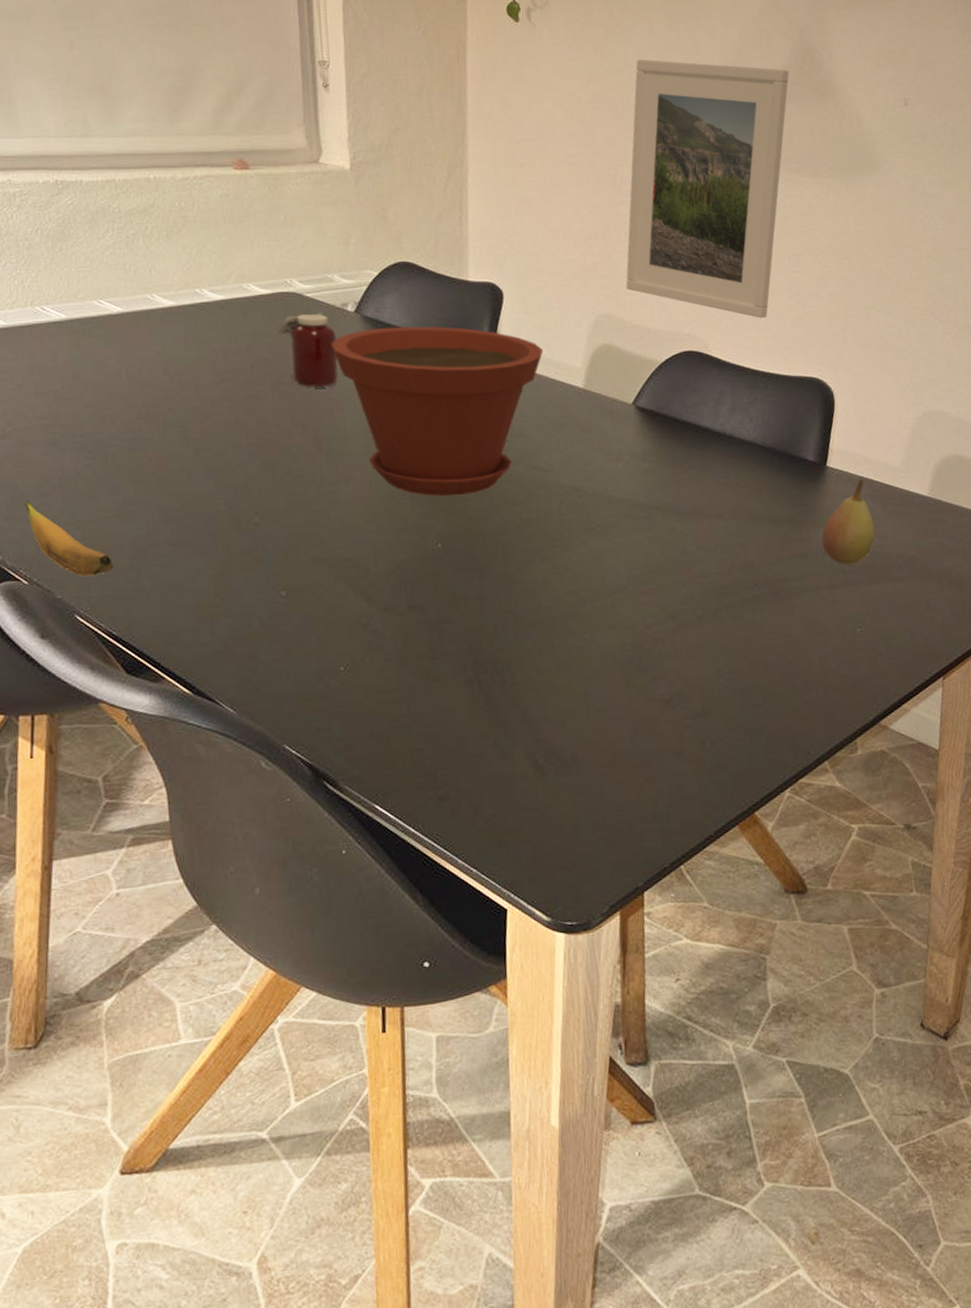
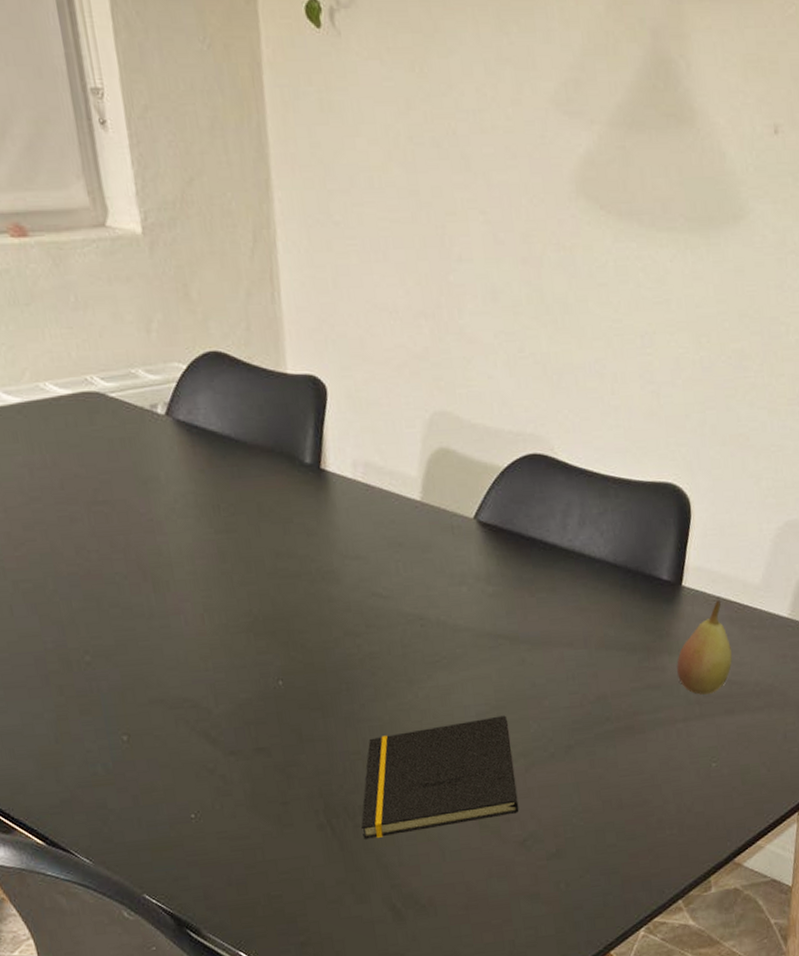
jar: present [273,312,339,387] -> none [79,415,157,506]
plant pot: present [331,326,544,497] -> none [144,430,375,629]
notepad: none [508,579,666,695] -> present [361,715,519,839]
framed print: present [626,60,789,319] -> none [461,77,641,413]

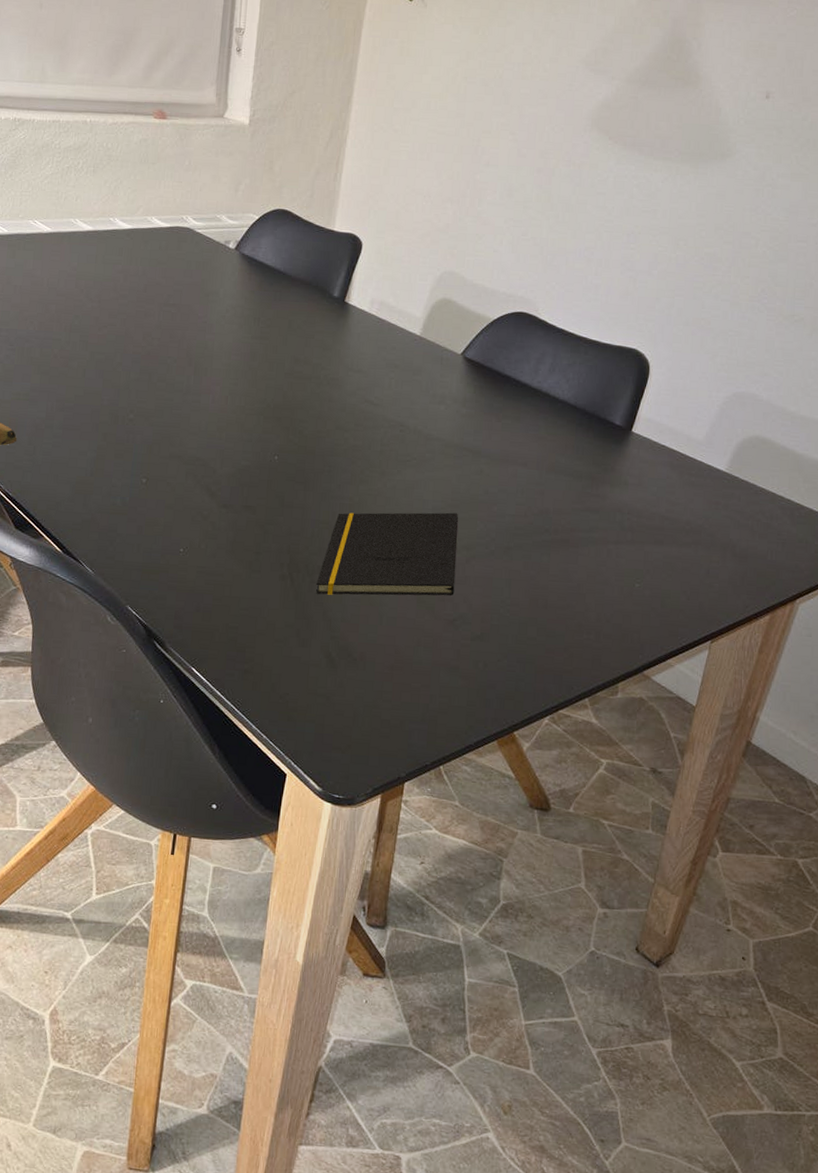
fruit: present [677,598,732,695] -> none [616,447,668,525]

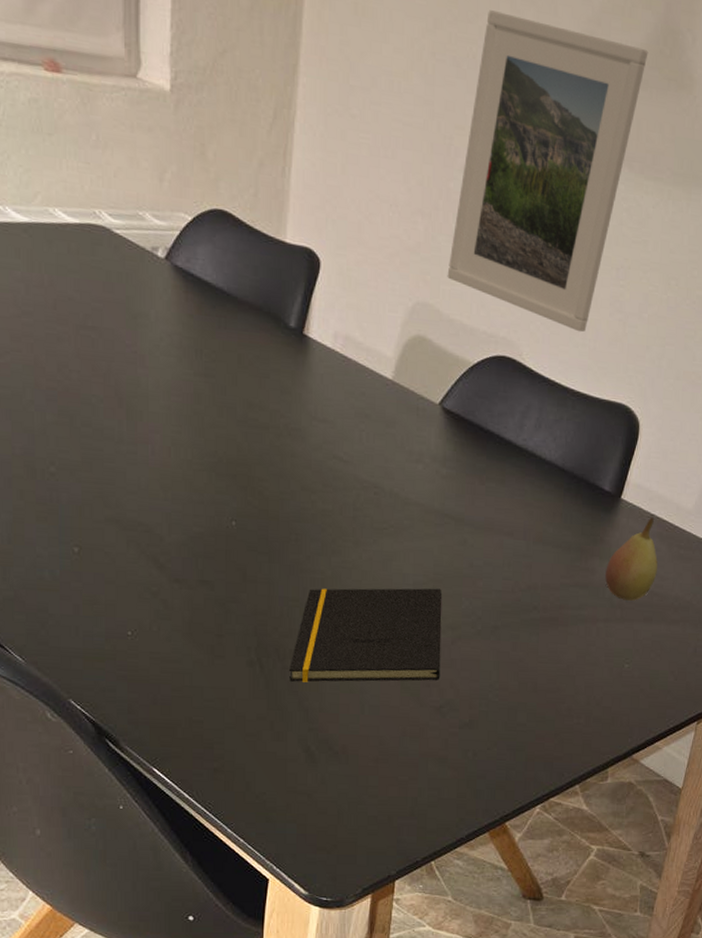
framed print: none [472,41,657,289] -> present [447,10,648,332]
fruit: none [616,447,668,525] -> present [605,516,658,601]

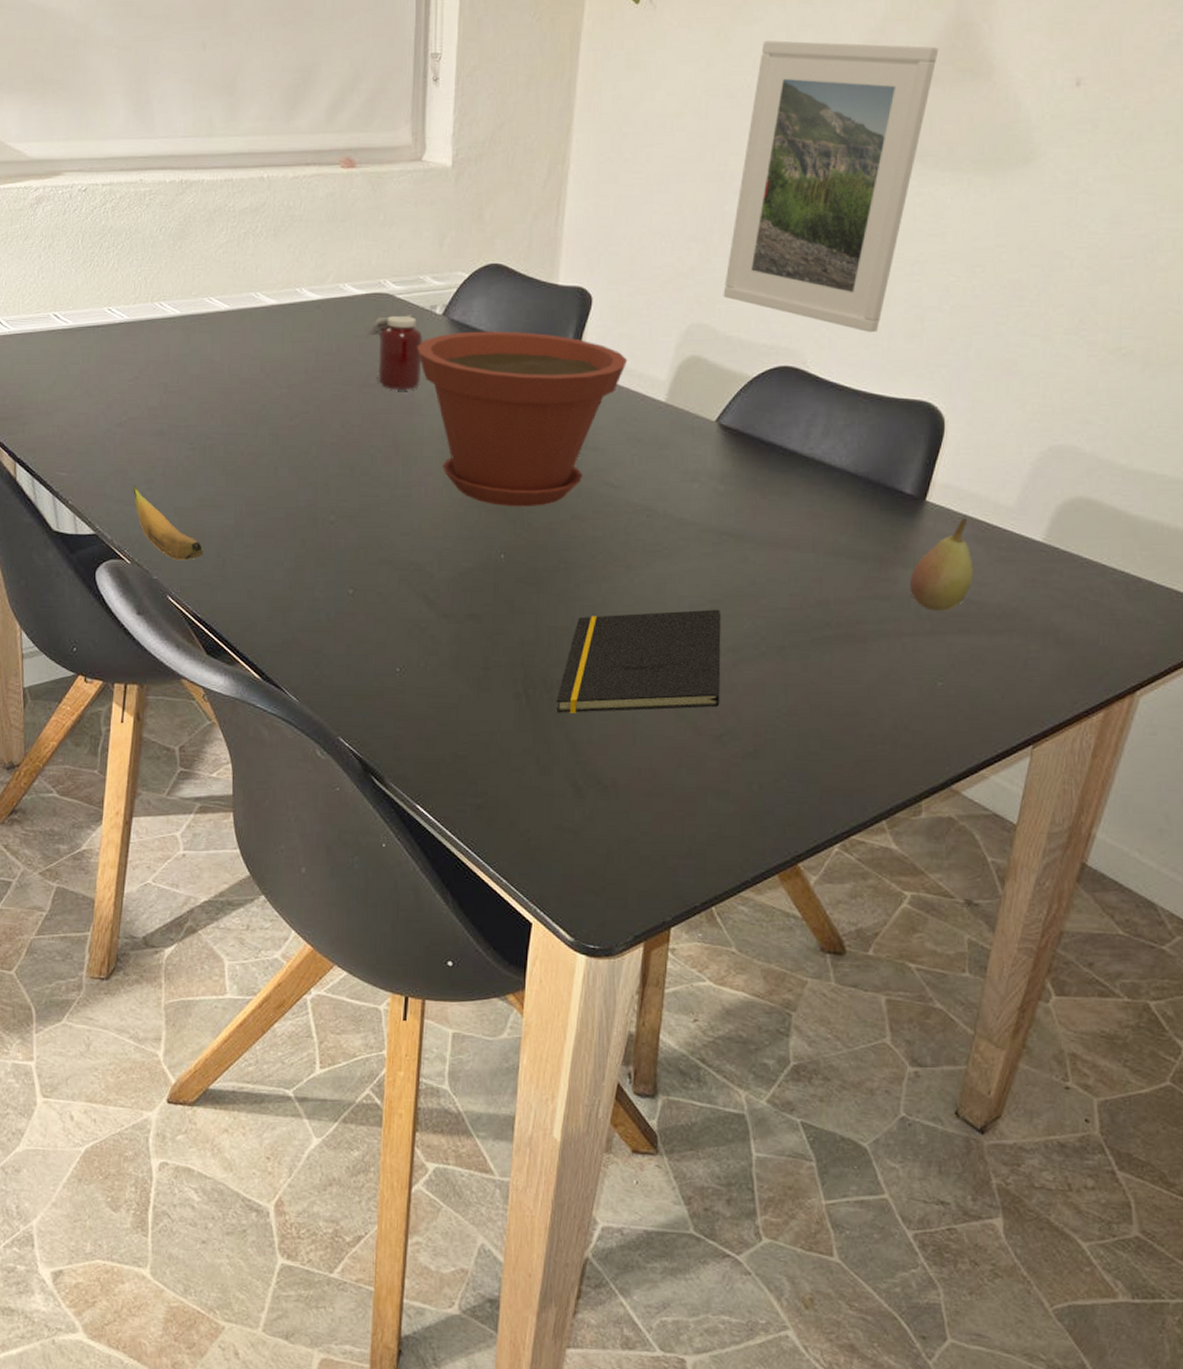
jar: none [78,252,144,338] -> present [363,314,423,390]
plant pot: none [138,280,356,475] -> present [417,331,628,507]

